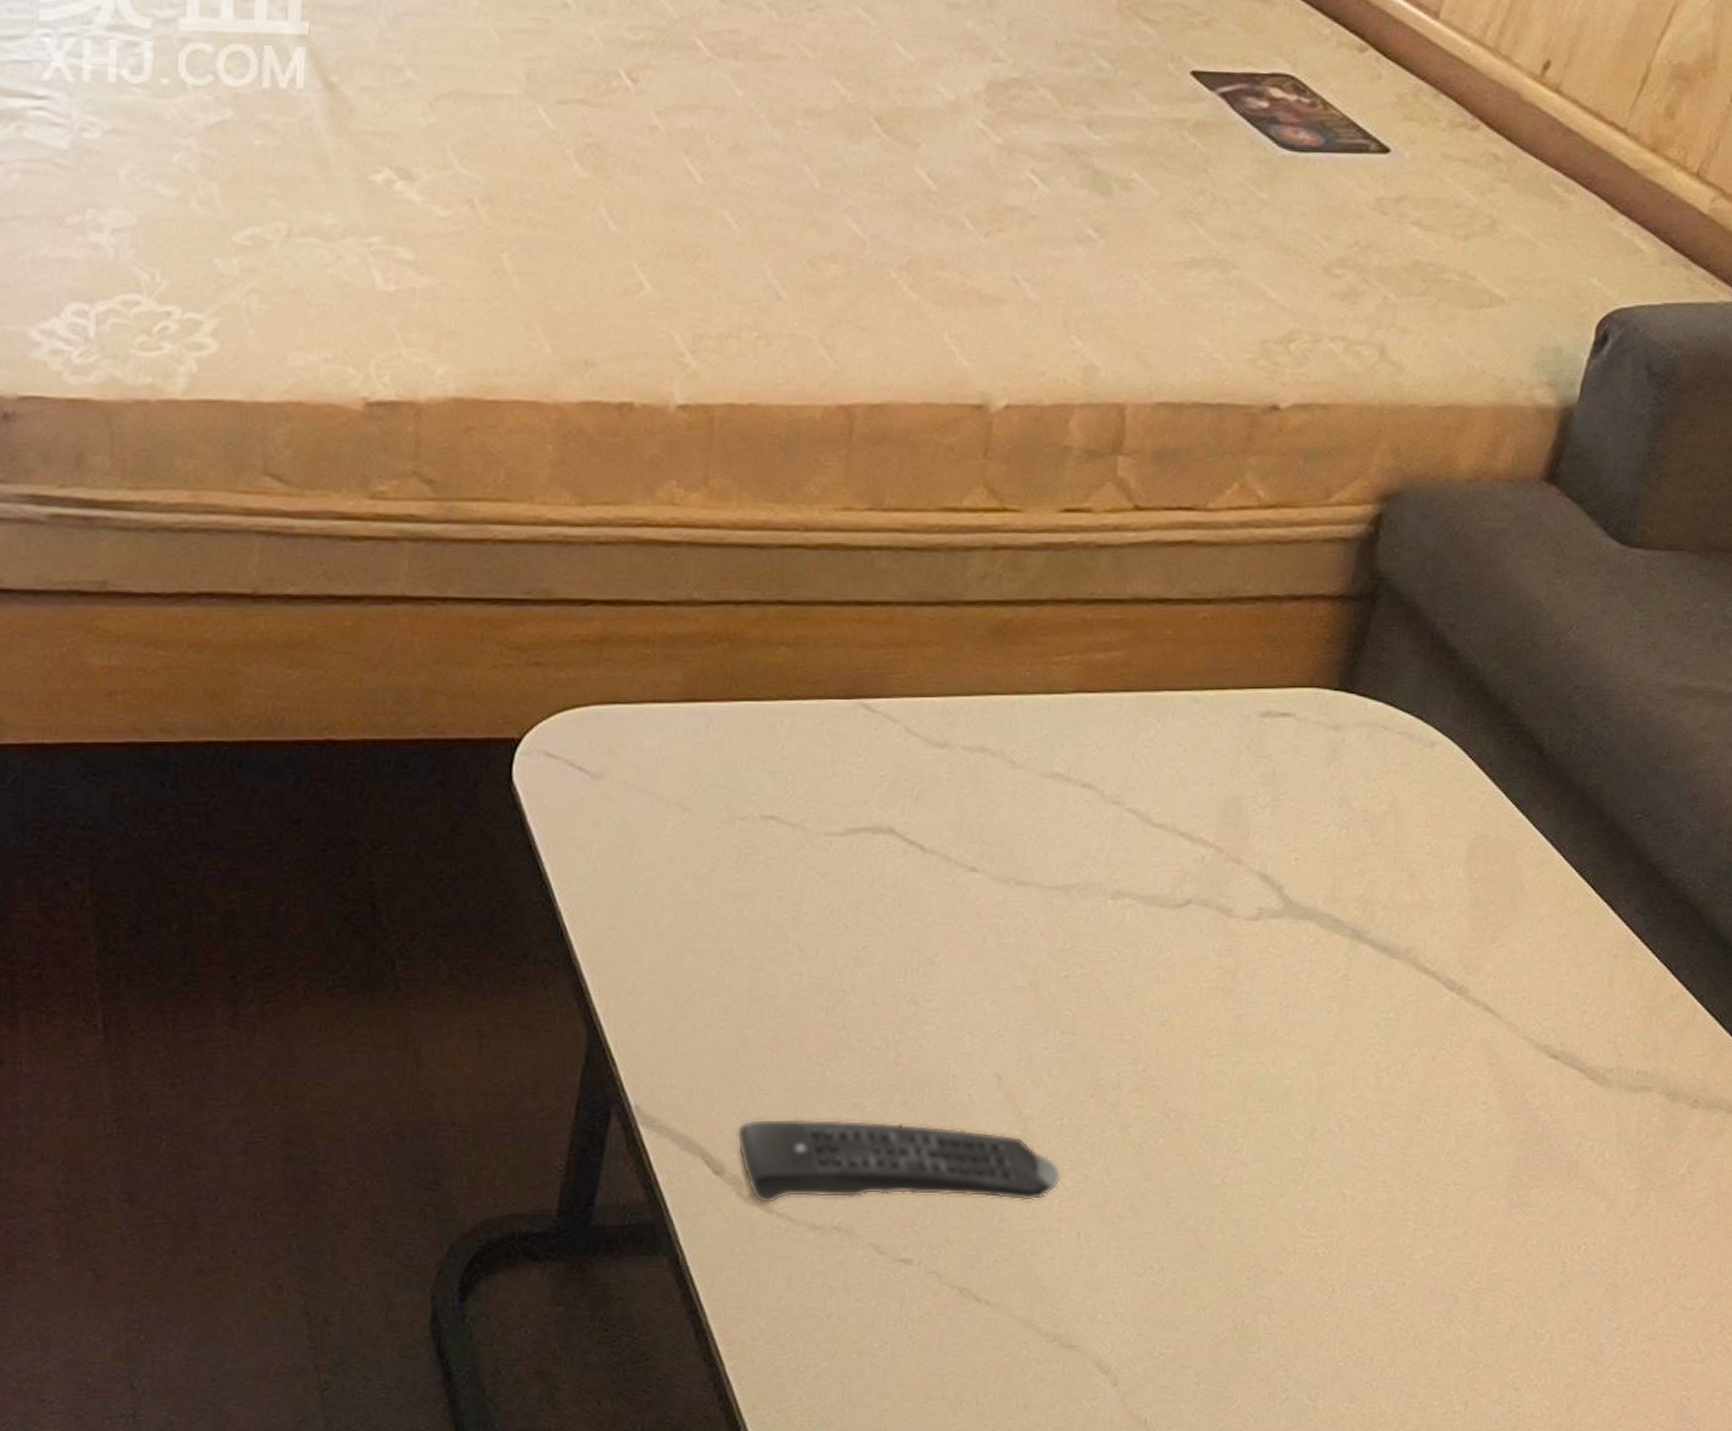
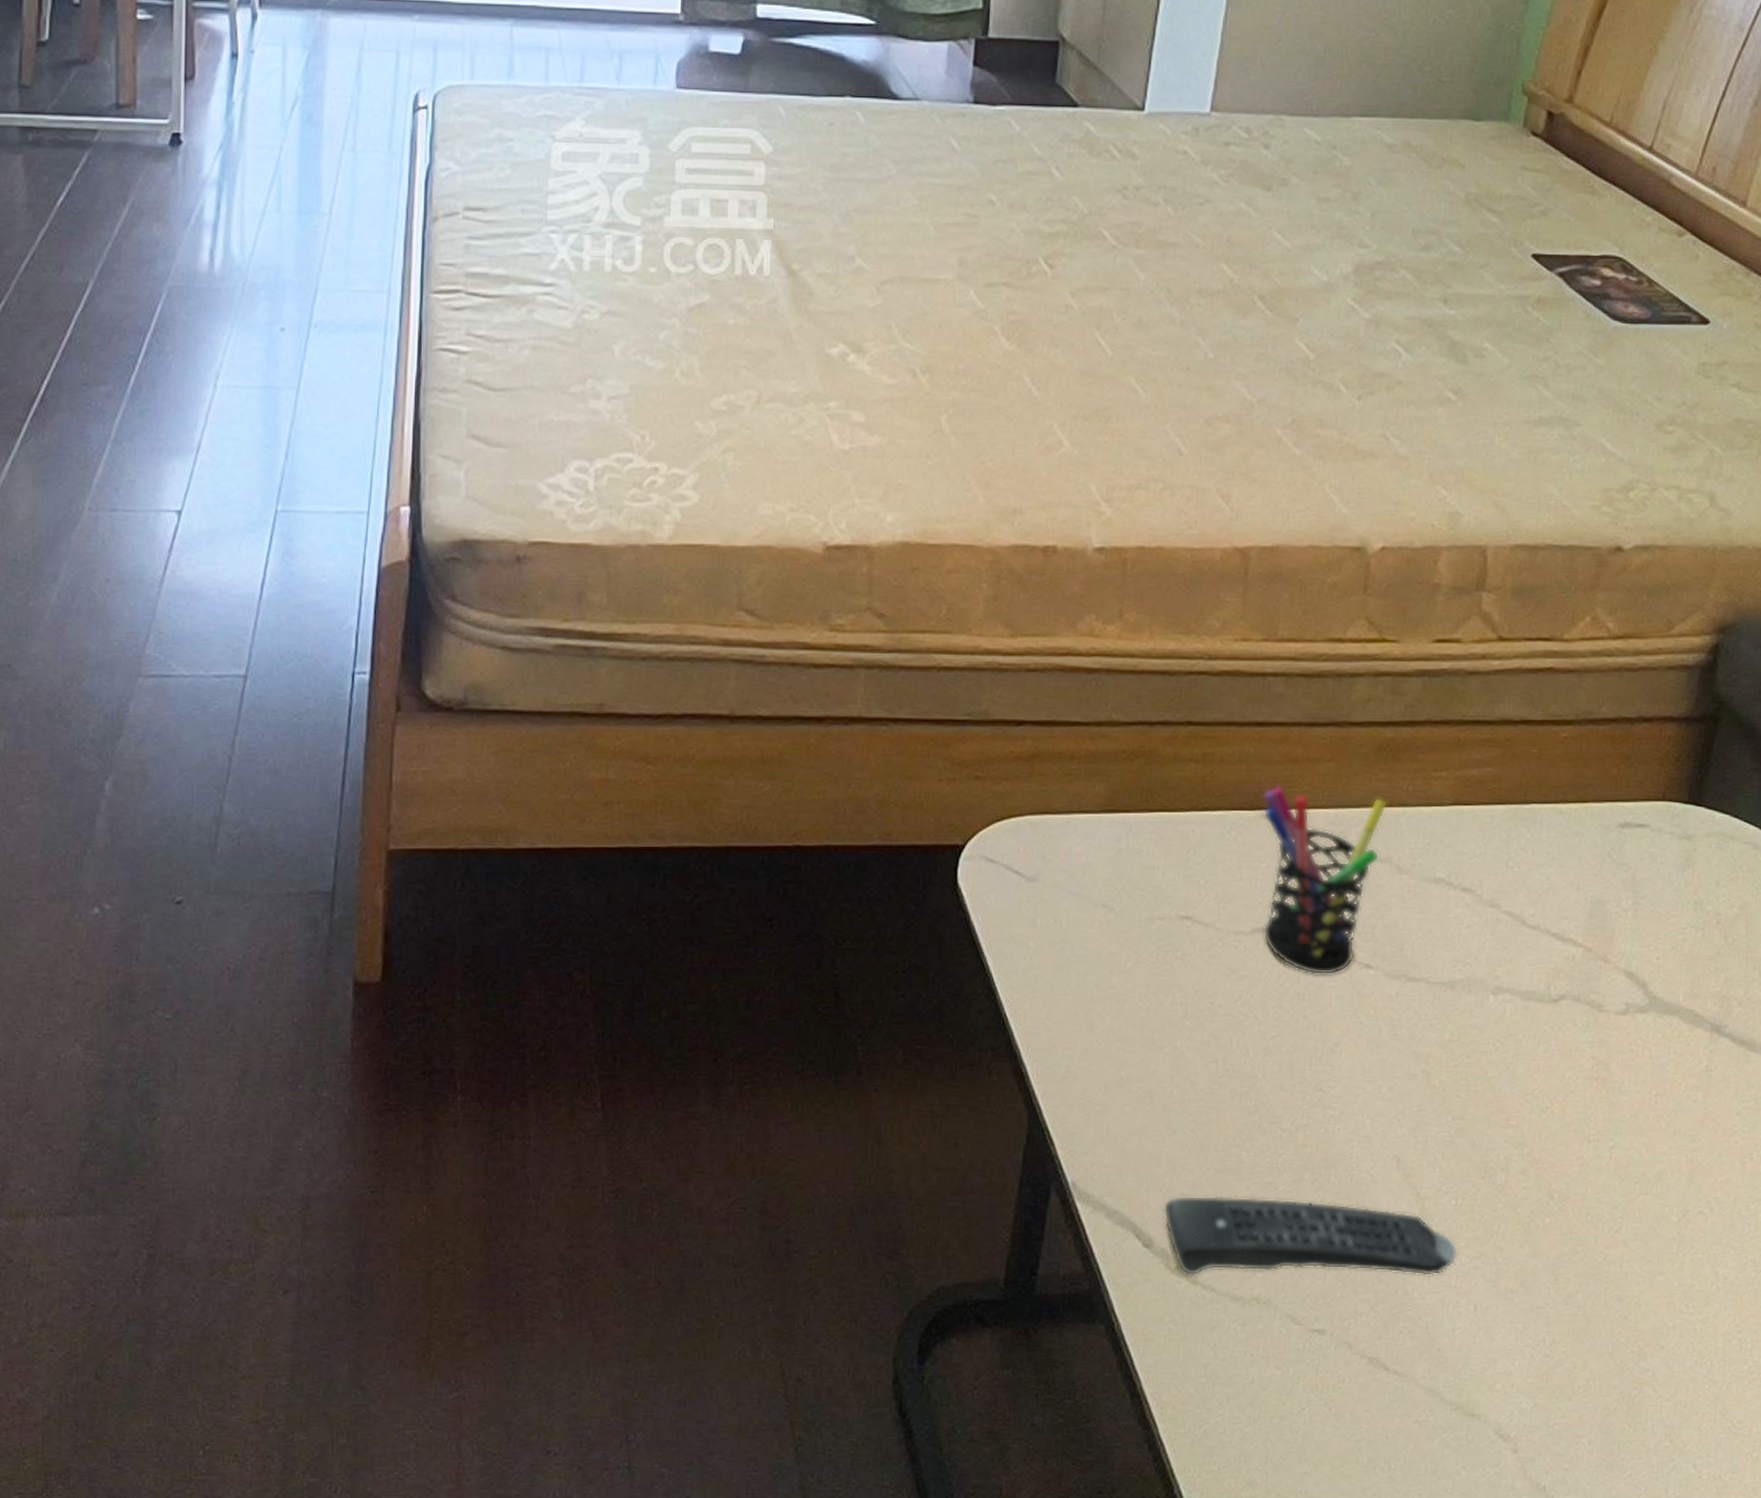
pen holder: none [856,671,1002,880] -> present [1262,785,1387,975]

